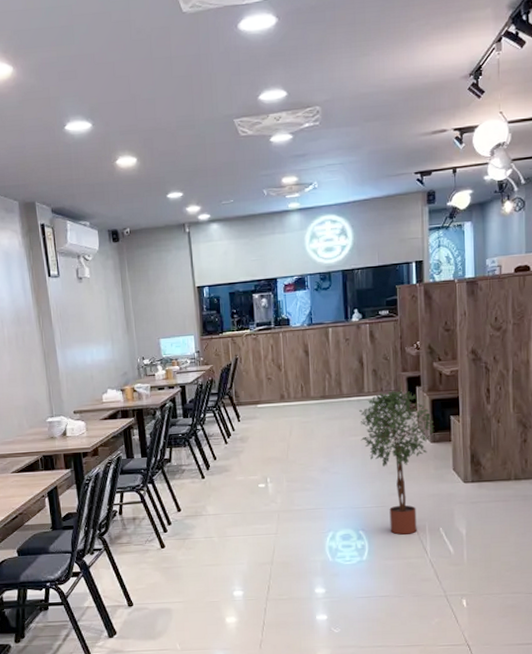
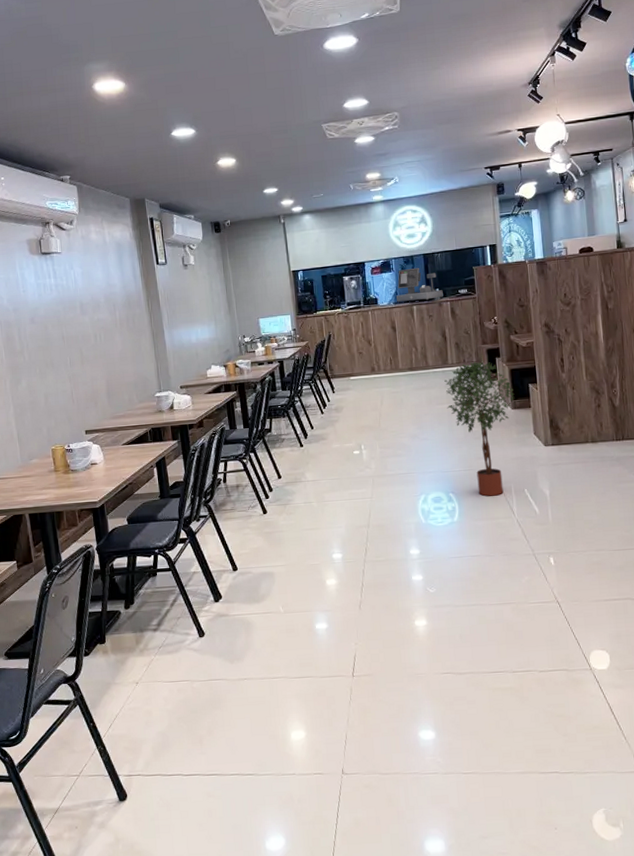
cash register: none [310,285,362,325] -> present [395,267,444,303]

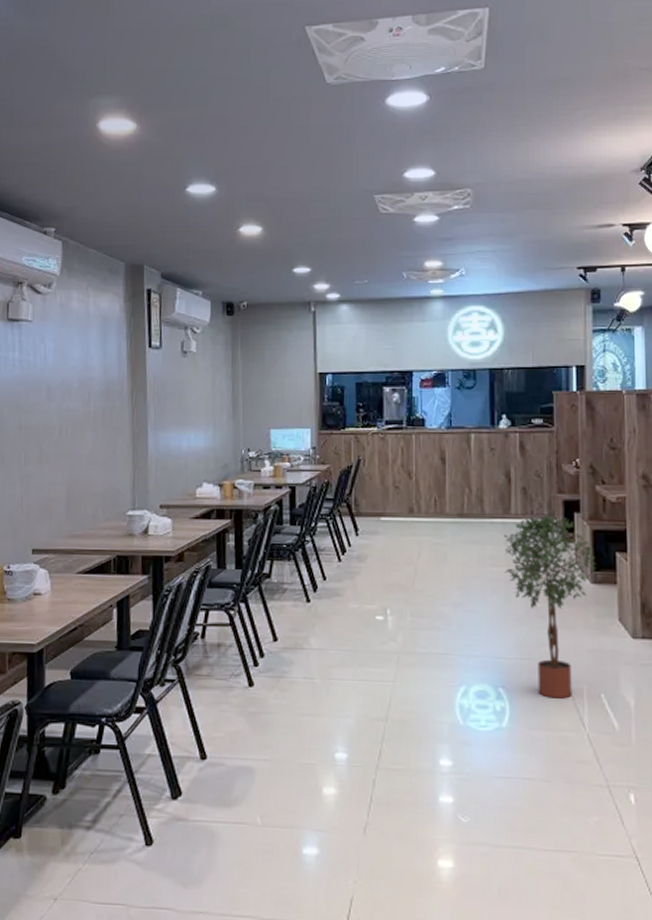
cash register: present [395,267,444,303] -> none [449,384,511,428]

